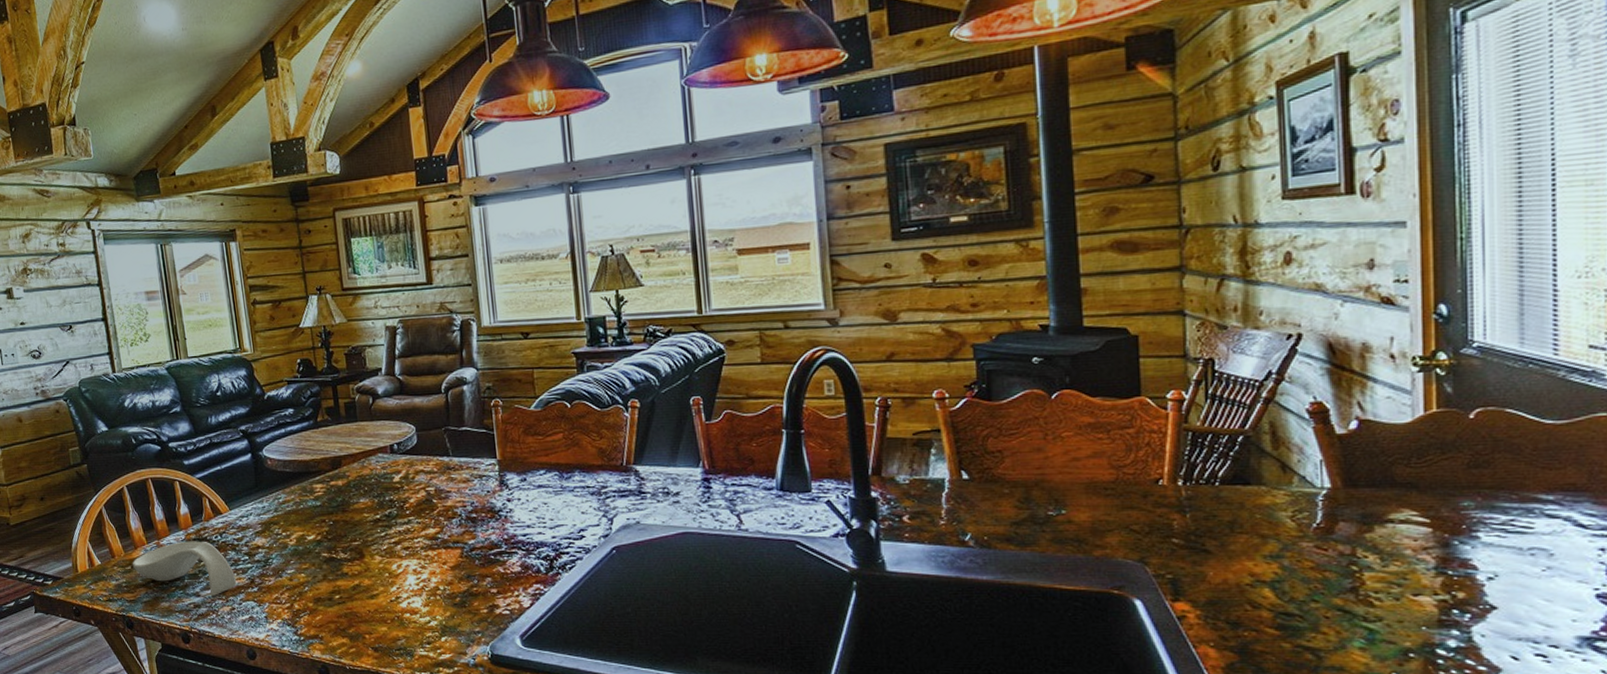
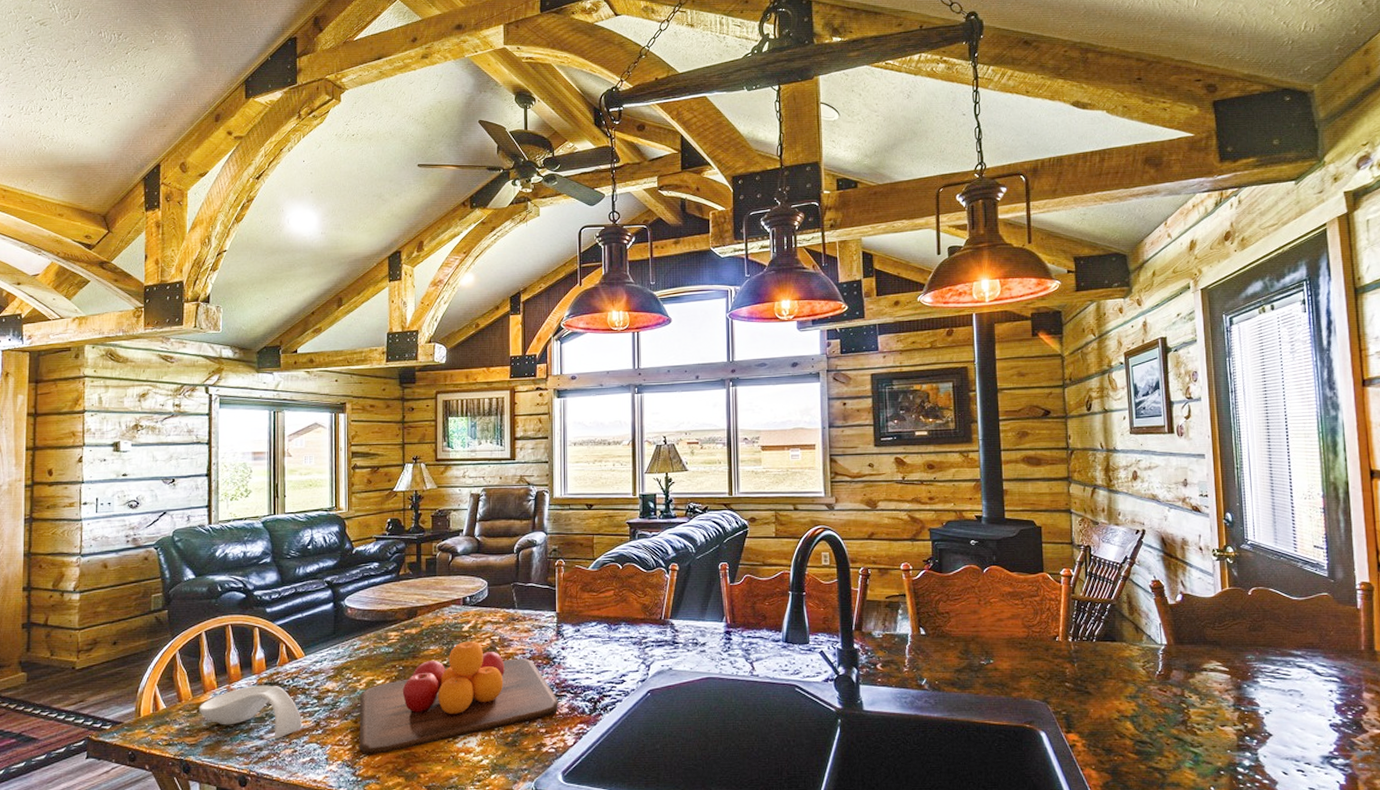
chopping board: none [292,493,510,615] -> present [359,641,558,756]

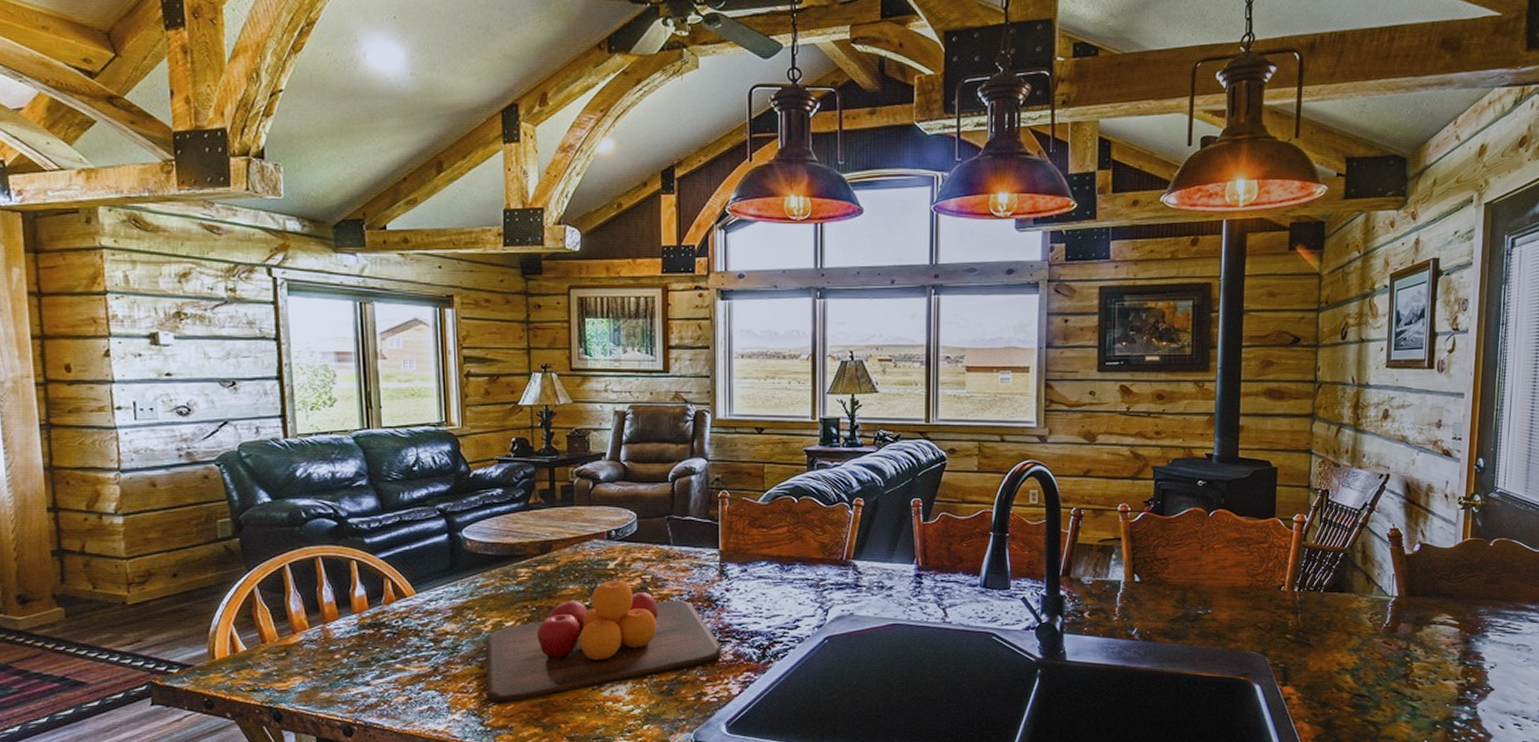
spoon rest: present [198,685,303,739] -> none [287,626,417,685]

